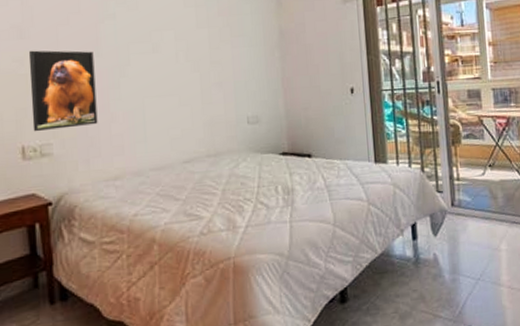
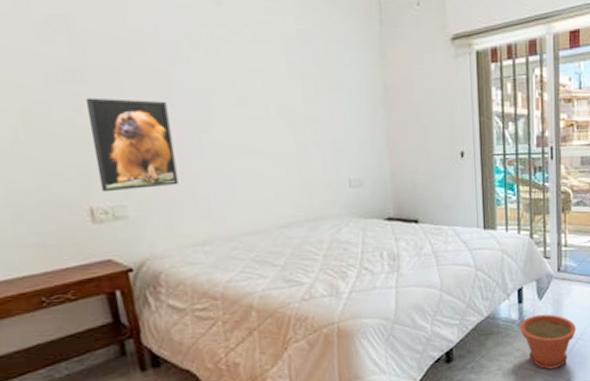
plant pot: none [415,251,476,314] -> present [520,314,577,370]

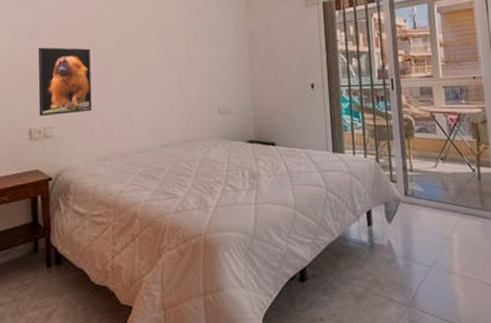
plant pot: present [520,314,577,370] -> none [370,238,428,298]

